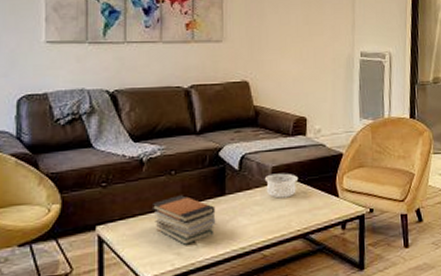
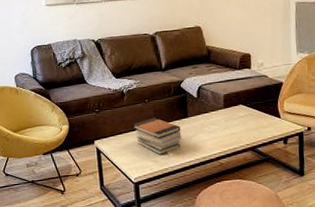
decorative bowl: present [264,173,299,199] -> none [218,99,246,120]

